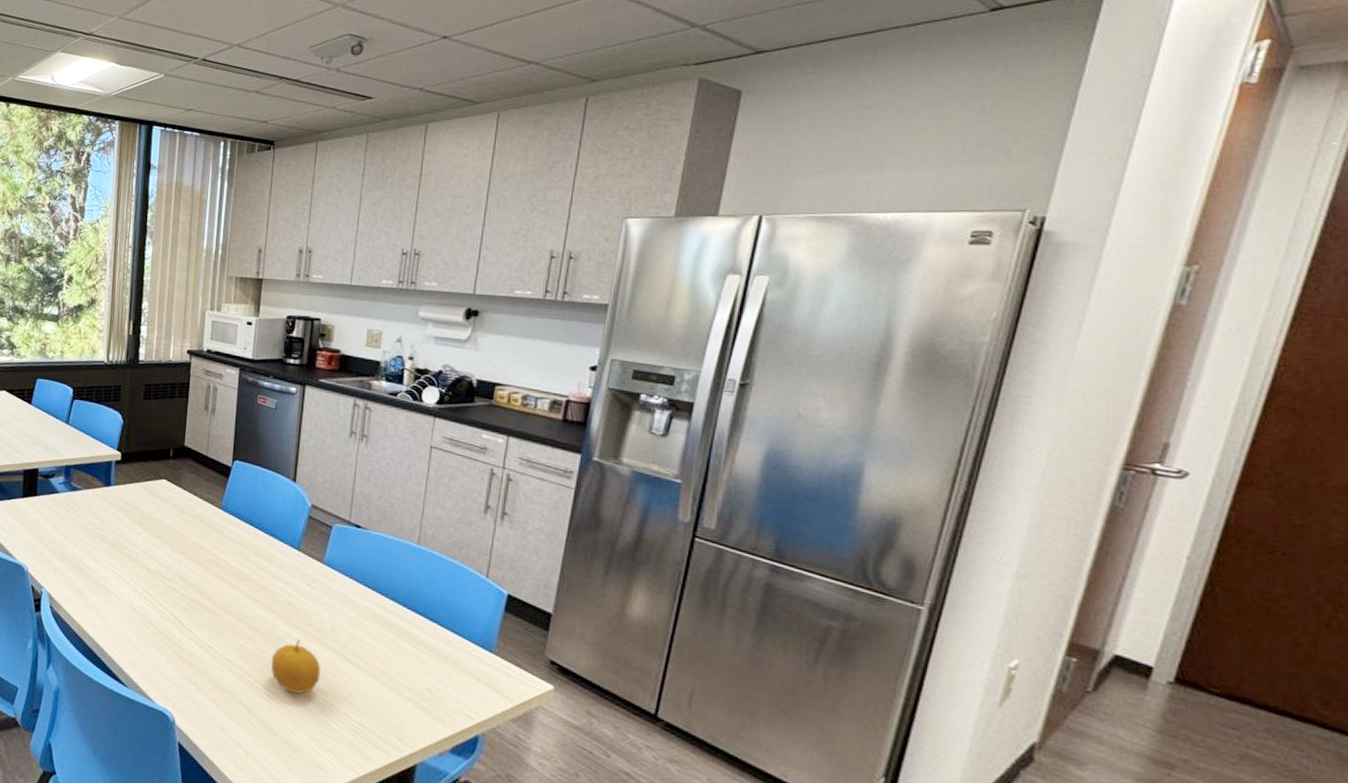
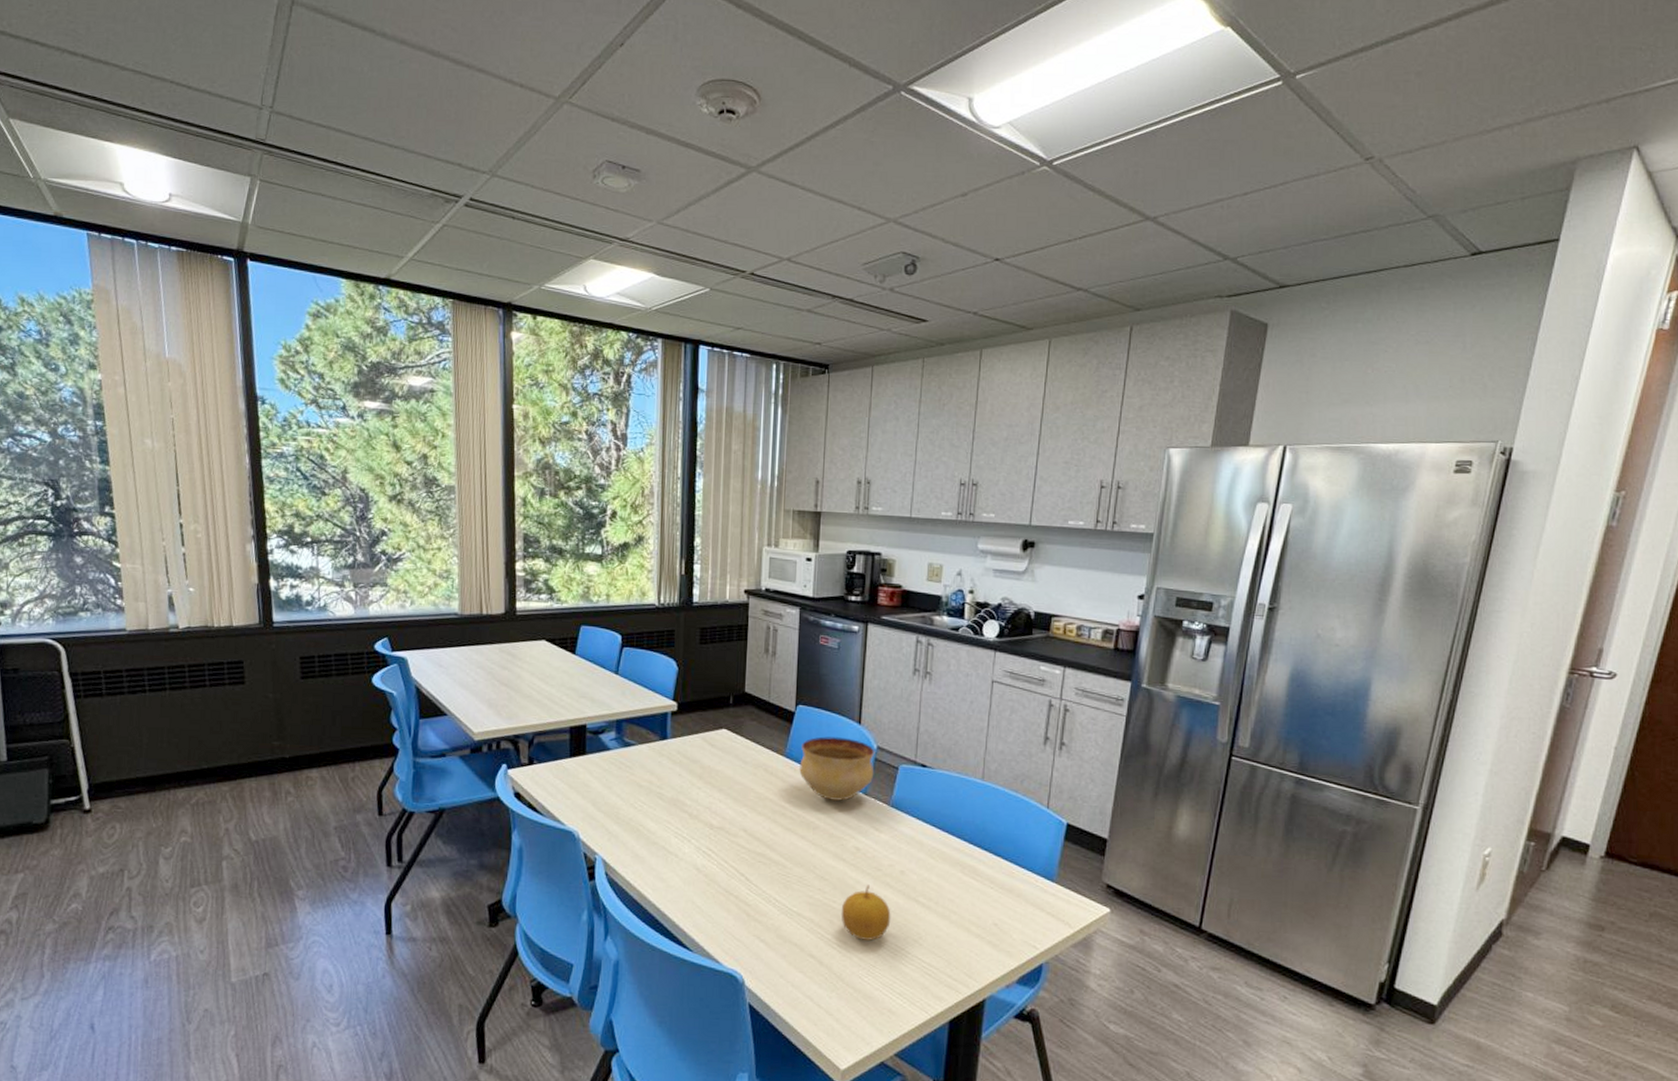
bowl: none [234,492,309,556] -> present [799,736,875,802]

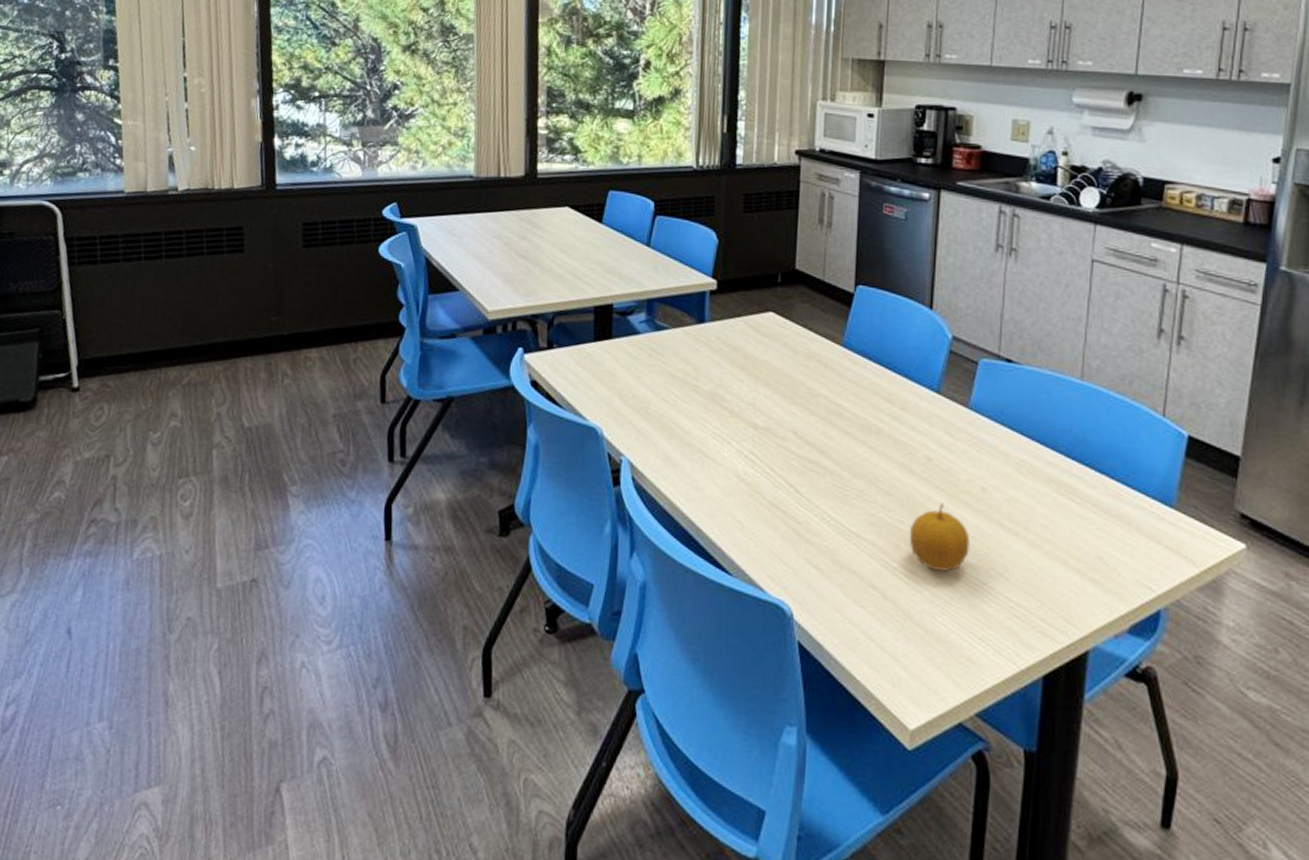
bowl: present [799,736,875,802] -> none [859,323,950,402]

